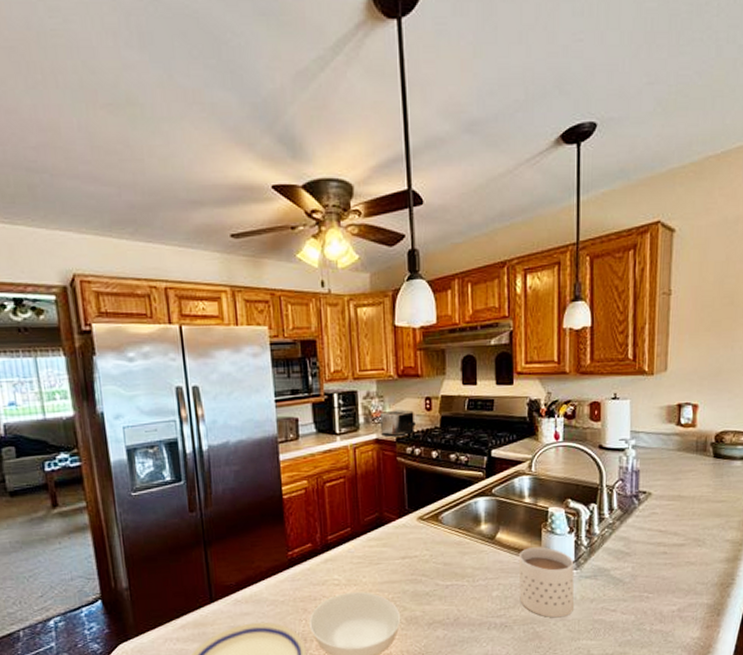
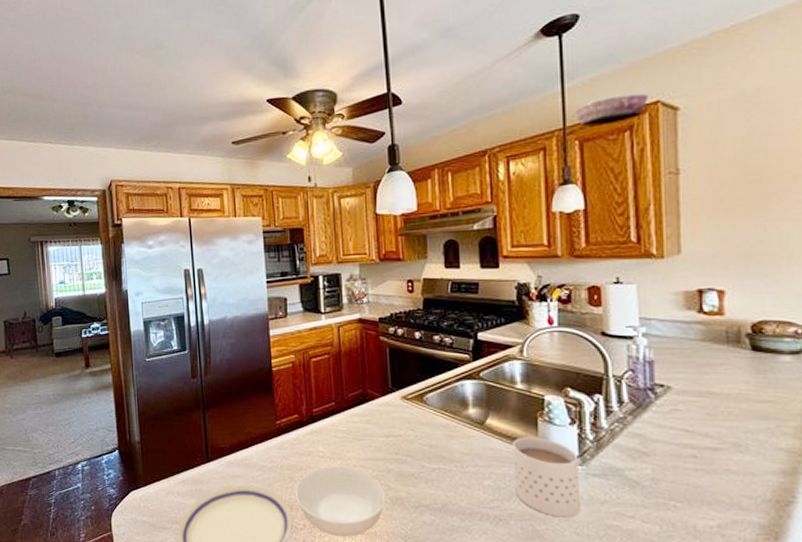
toaster: present [381,409,416,438] -> none [363,291,398,318]
decorative basket: none [588,212,652,243] -> present [576,93,650,127]

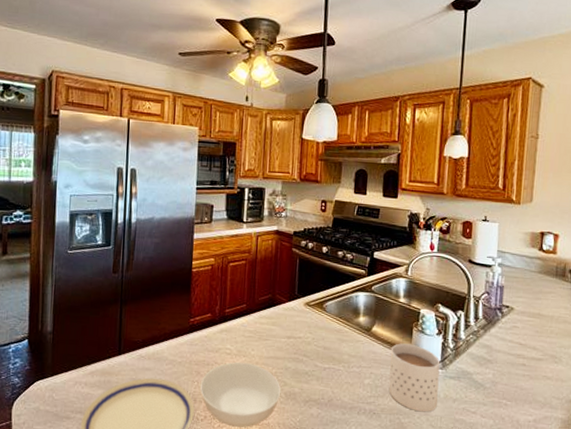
decorative basket: present [576,93,650,127] -> none [470,68,525,91]

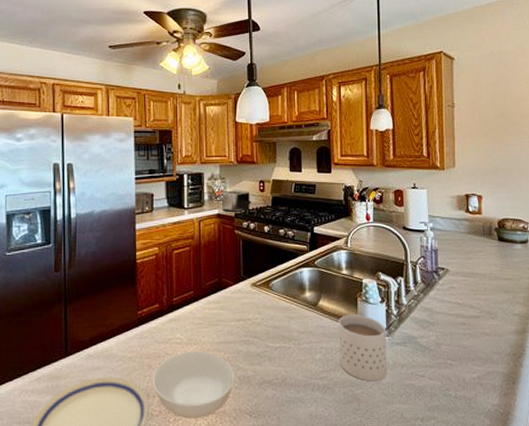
toaster: none [281,207,311,231] -> present [222,190,251,213]

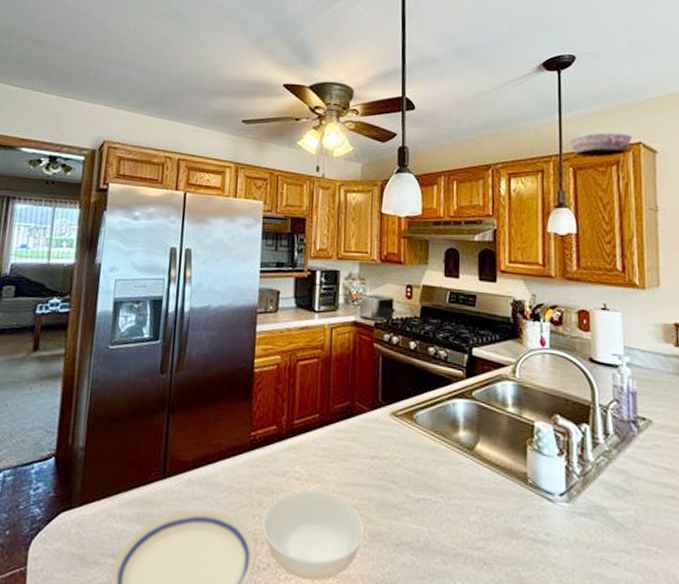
mug: present [338,314,387,382] -> none [500,466,566,563]
decorative basket: none [388,44,436,66] -> present [571,132,633,158]

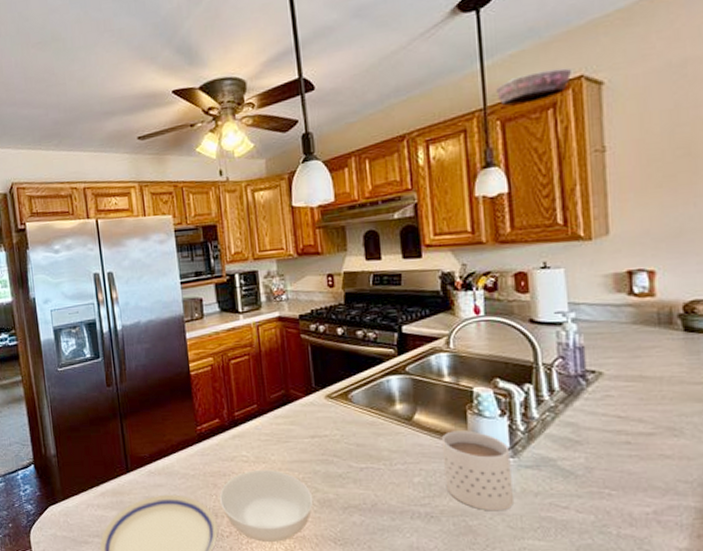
toaster: present [360,294,395,322] -> none [282,287,319,315]
mug: none [500,466,566,563] -> present [441,430,513,511]

